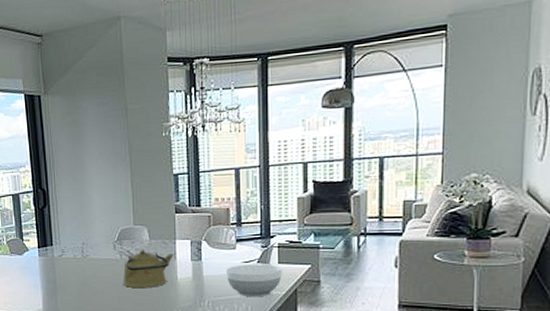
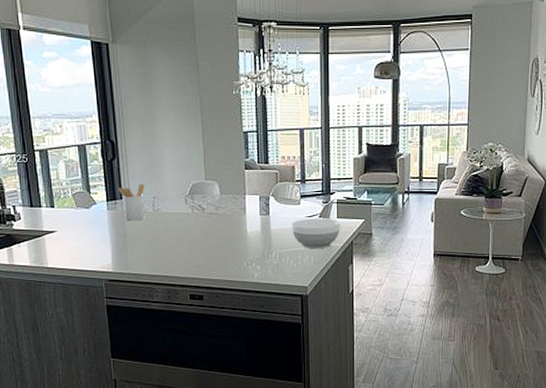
utensil holder: none [48,230,74,267] -> present [118,184,145,221]
kettle: present [122,249,173,287] -> none [194,203,243,241]

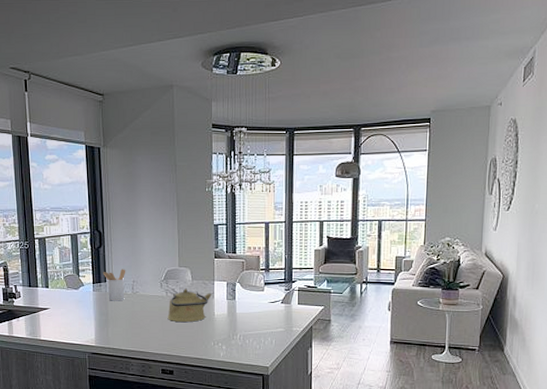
kettle: none [194,203,243,241] -> present [167,288,212,322]
bowl: present [291,218,340,248] -> none [255,304,301,332]

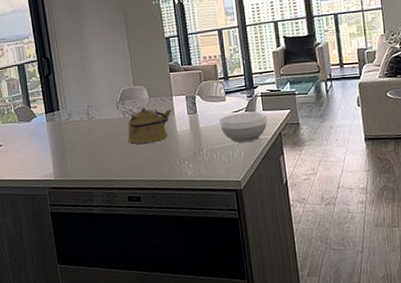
utensil holder: present [103,269,126,301] -> none [55,94,80,130]
bowl: none [255,304,301,332] -> present [218,112,267,143]

